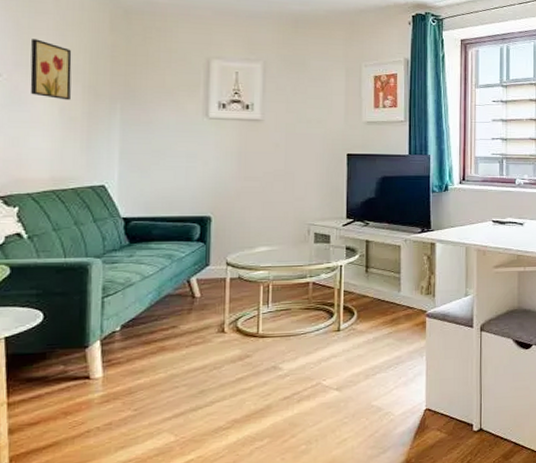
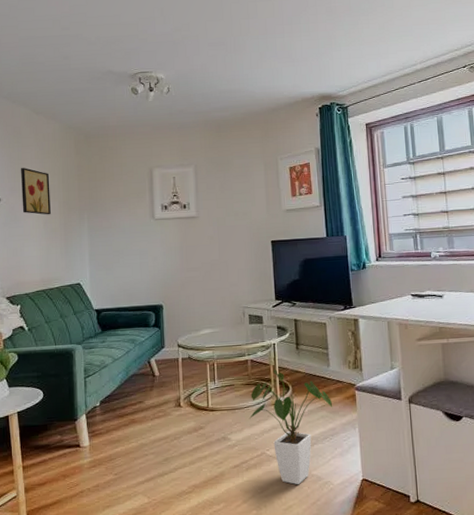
house plant: none [305,293,401,417] -> present [248,369,333,485]

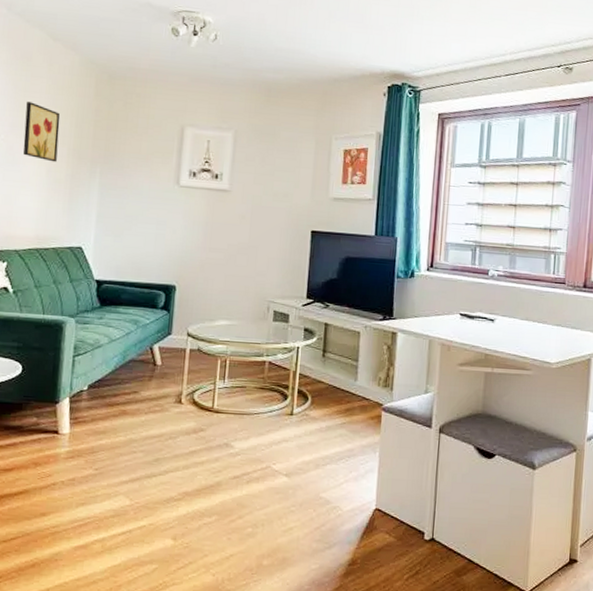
house plant: present [248,369,333,485] -> none [257,376,355,507]

